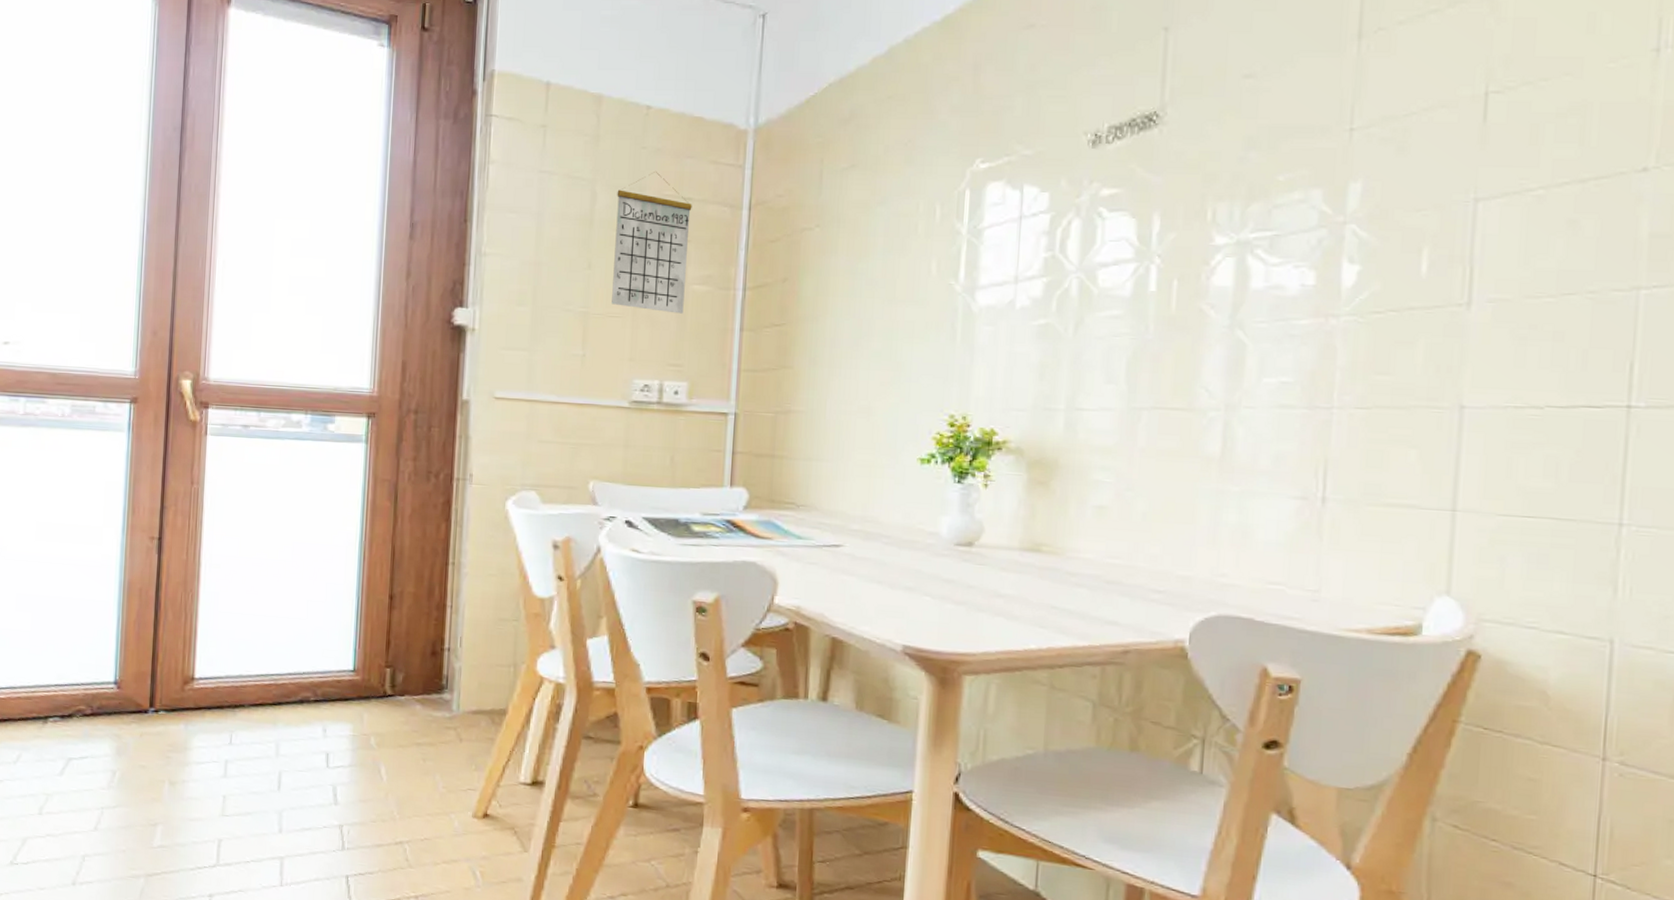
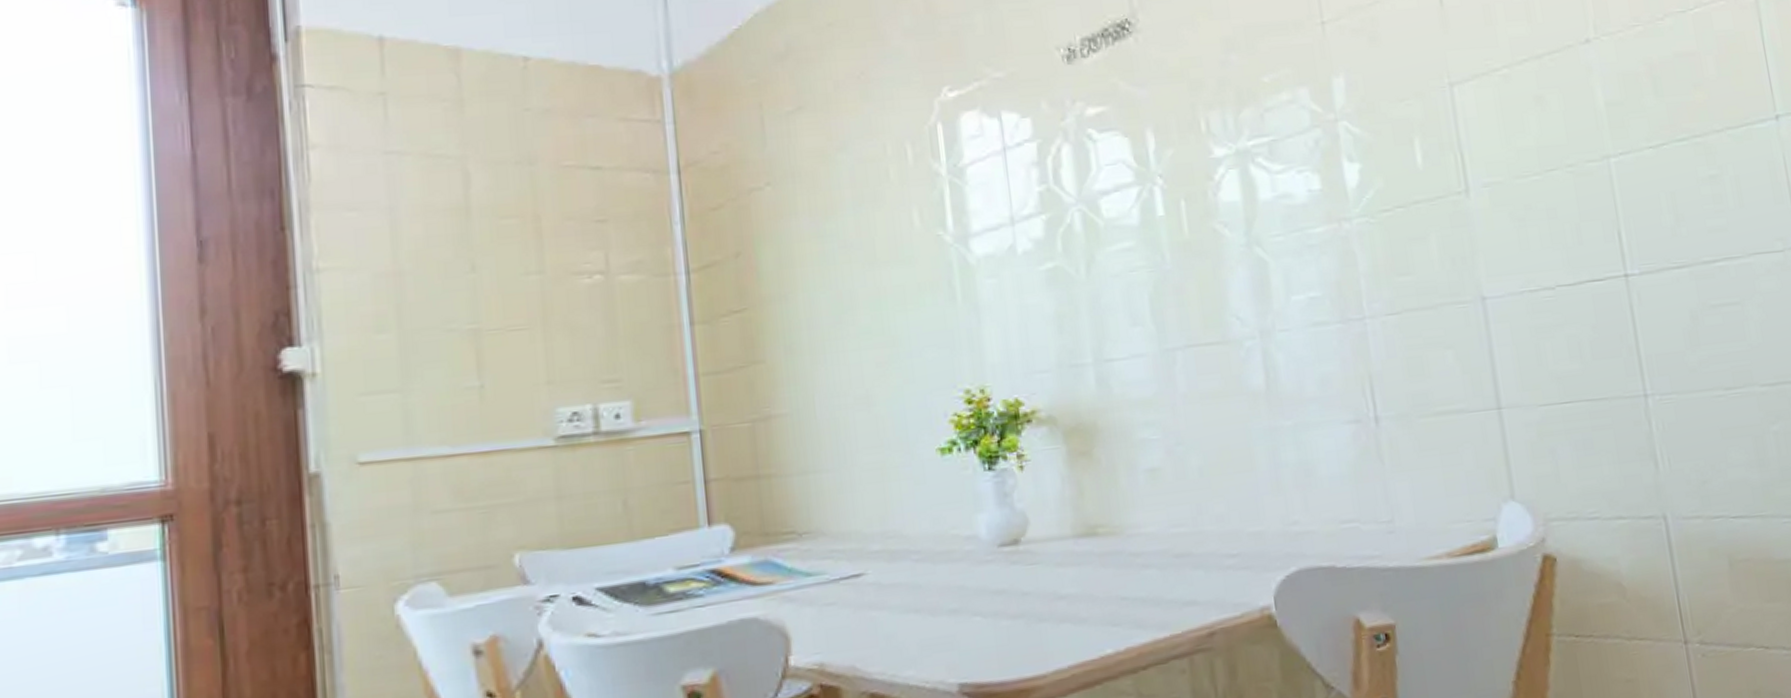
calendar: present [612,172,692,314] -> none [498,138,612,315]

